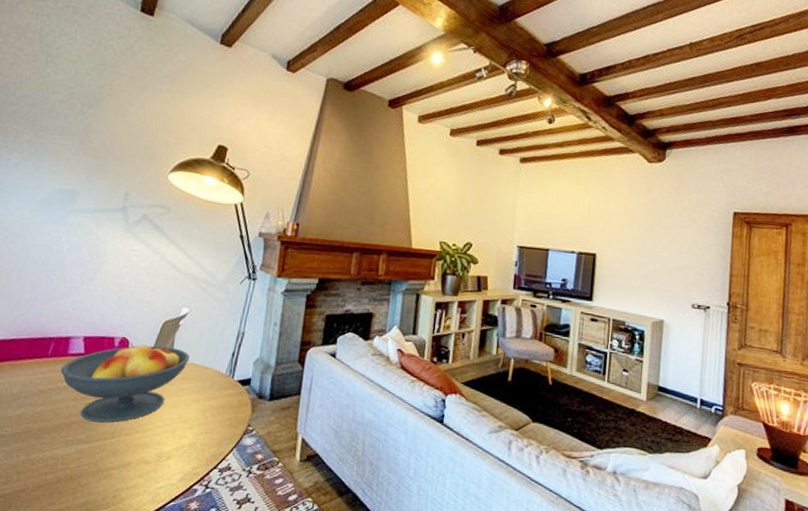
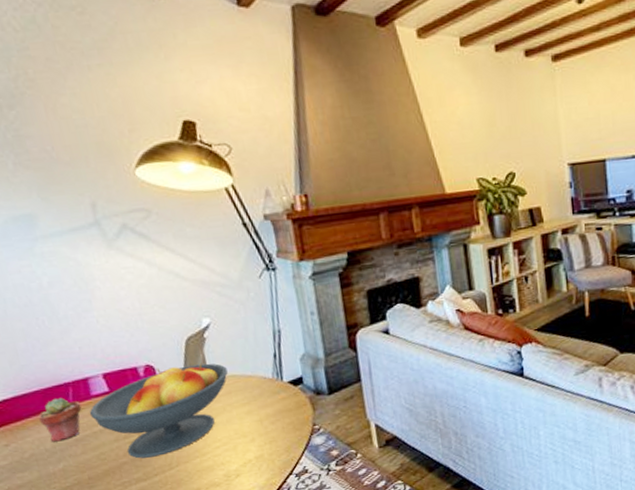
potted succulent: none [16,348,57,389] -> present [39,397,82,442]

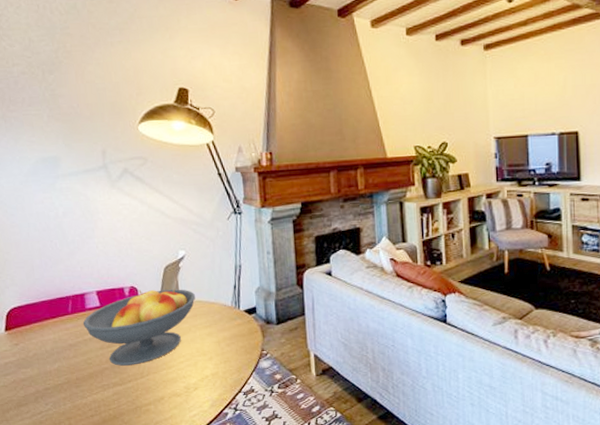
potted succulent: present [39,397,82,442] -> none [44,308,78,345]

